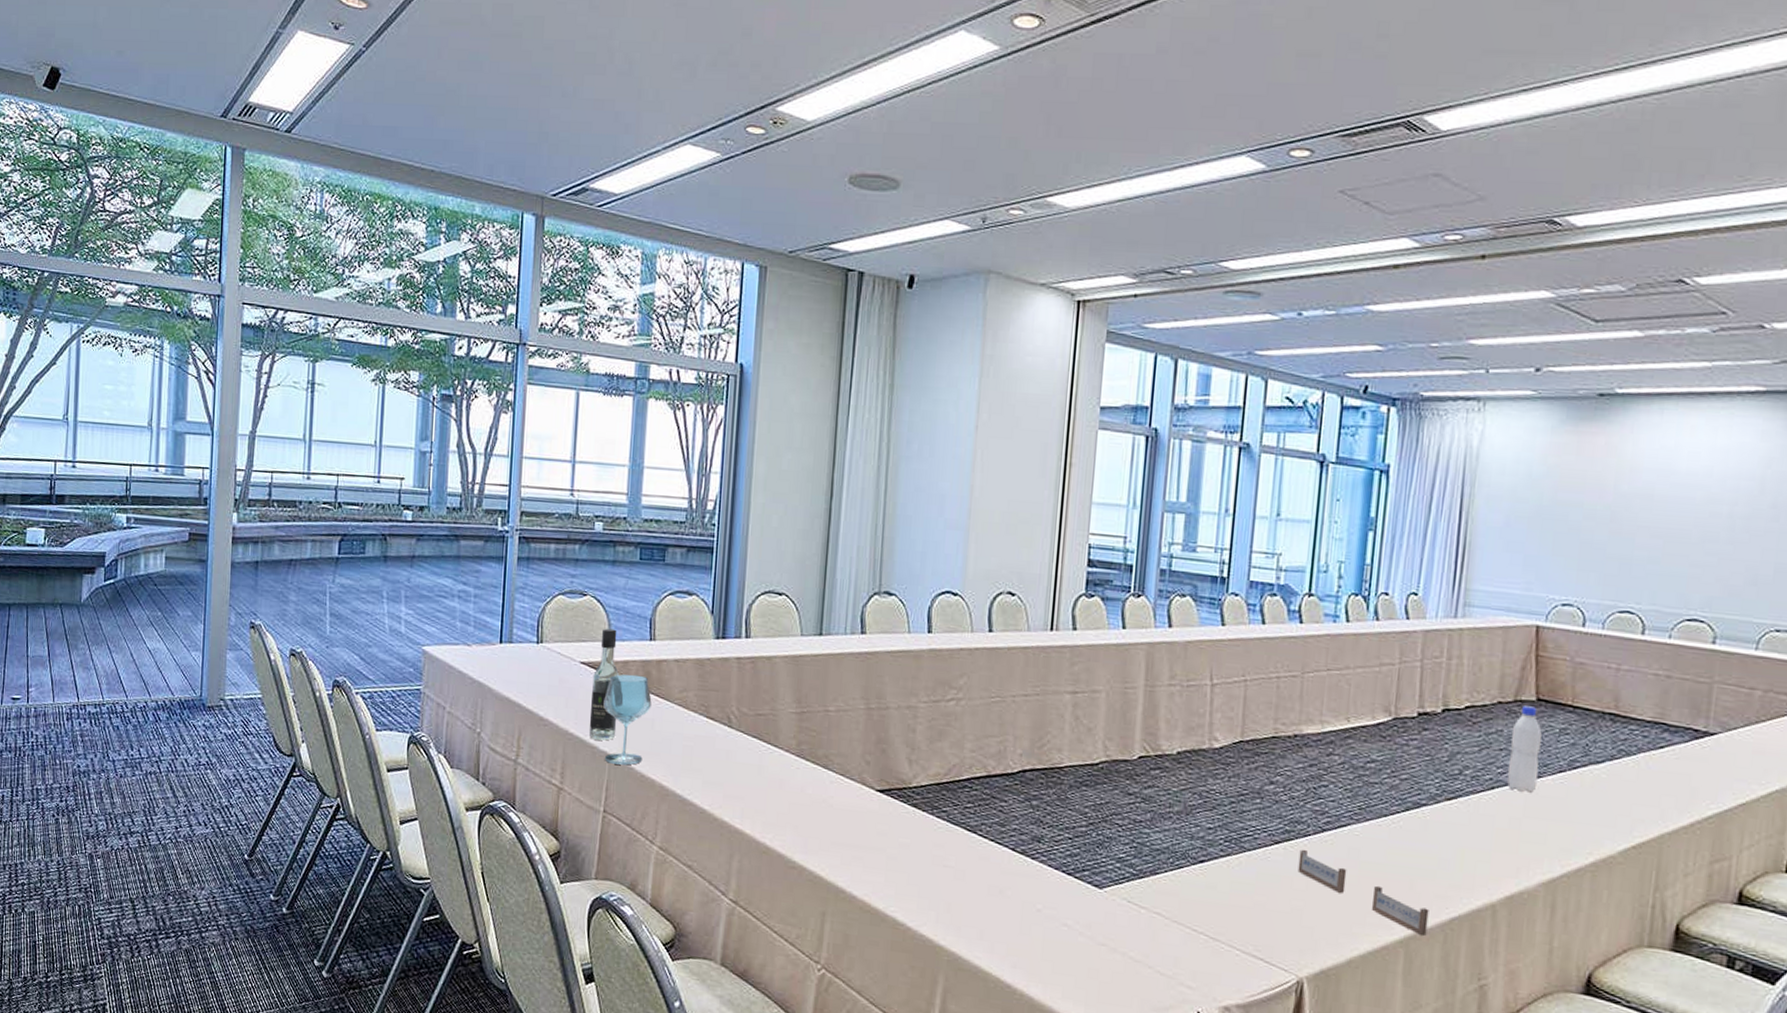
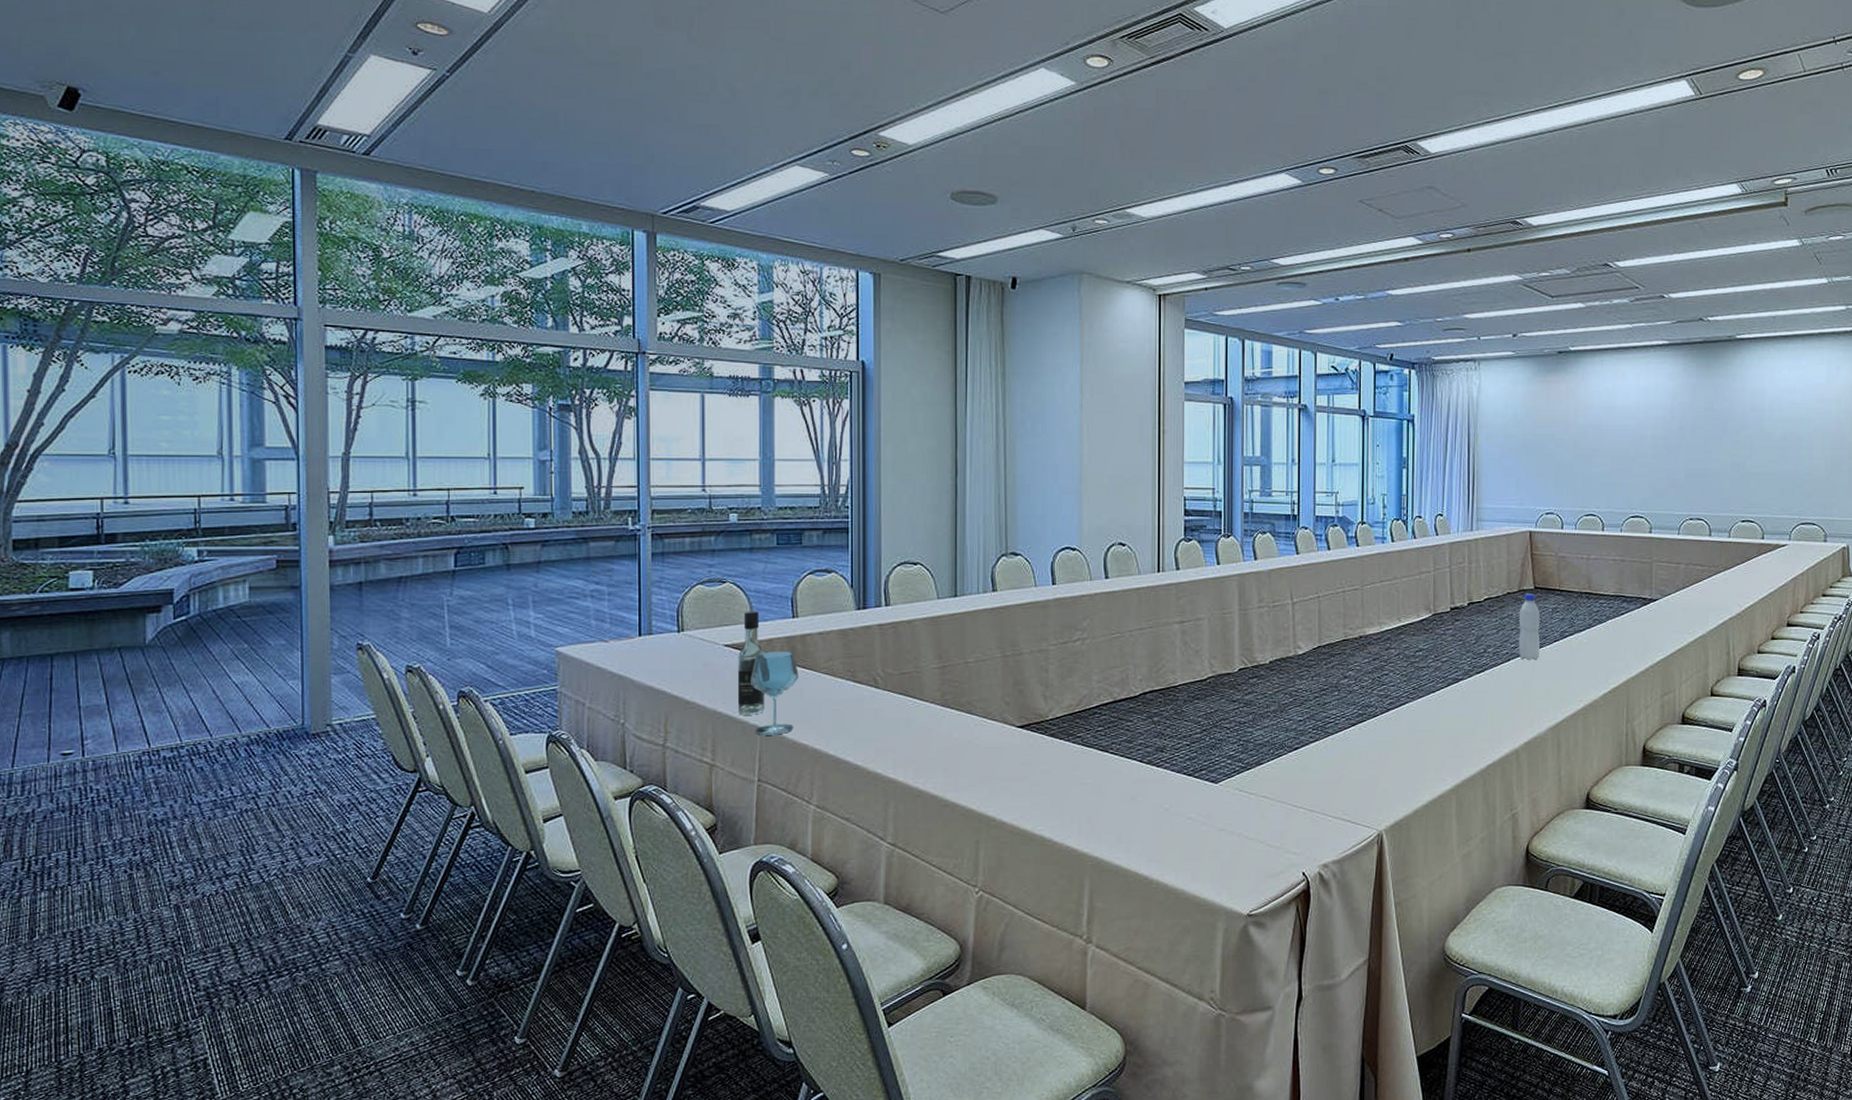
nameplate: present [1297,849,1429,937] -> none [1371,727,1471,783]

